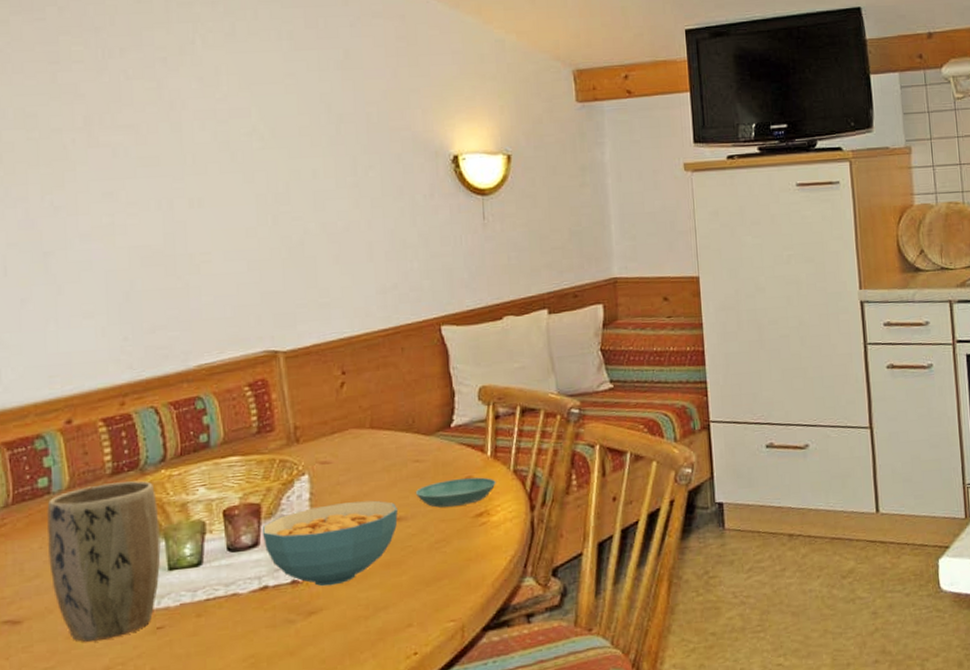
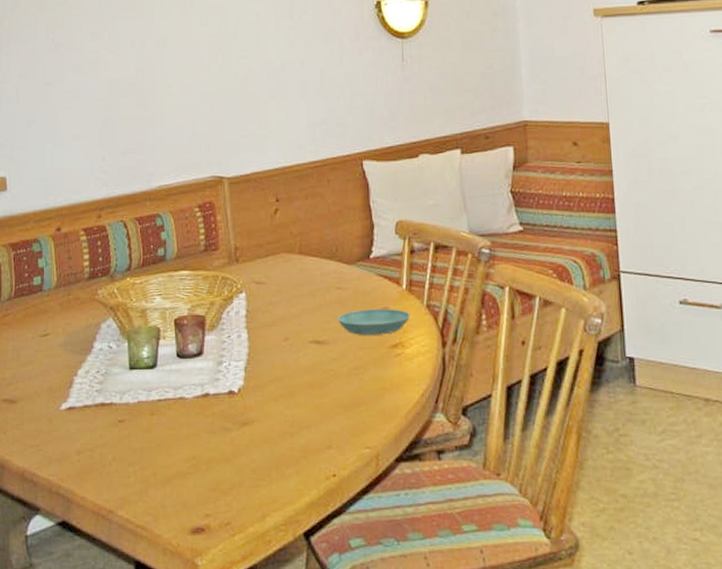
plant pot: present [47,481,161,642] -> none [39,286,124,427]
cereal bowl: present [261,500,398,587] -> none [205,322,321,400]

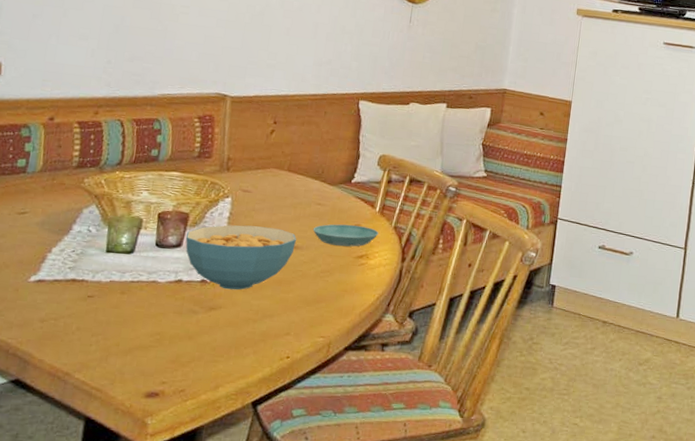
cereal bowl: none [205,322,321,400] -> present [185,225,296,290]

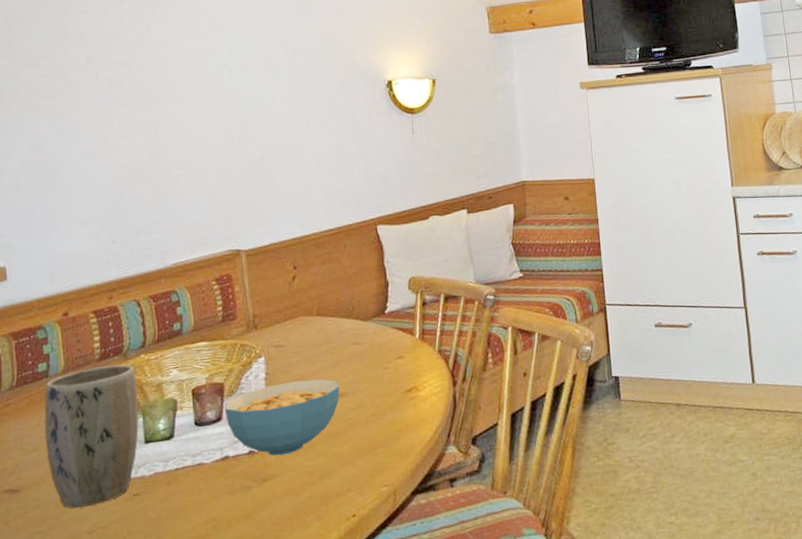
plant pot: none [12,173,108,298] -> present [45,364,139,508]
saucer: present [312,224,379,247] -> none [354,357,423,385]

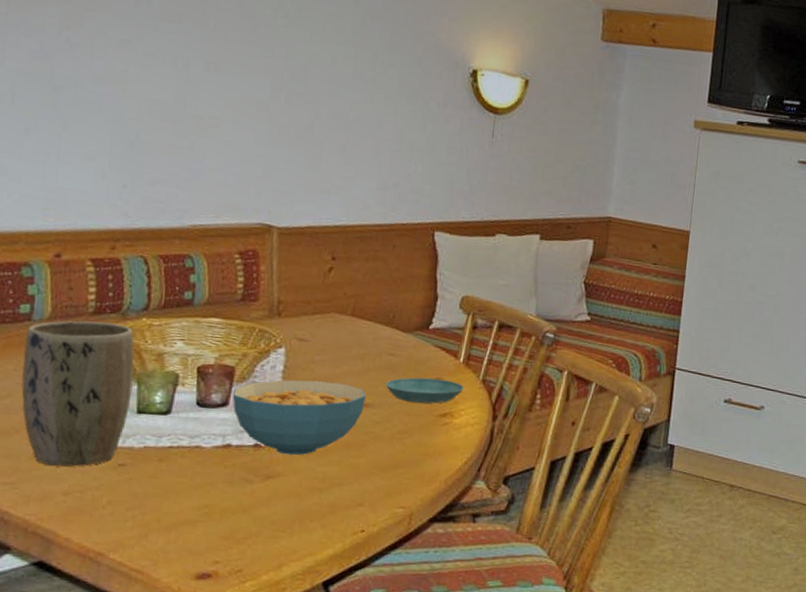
saucer: none [354,357,423,385] -> present [385,377,464,404]

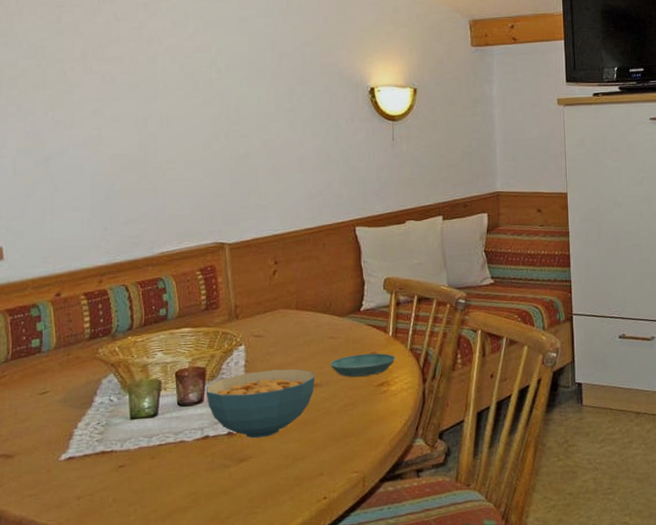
plant pot: present [21,321,135,467] -> none [37,345,125,476]

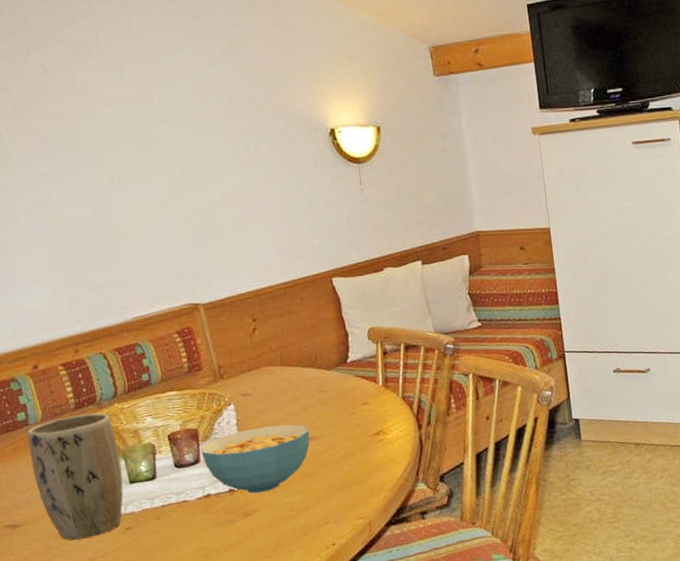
plant pot: none [37,345,125,476] -> present [27,413,124,541]
saucer: present [329,353,395,378] -> none [322,403,388,429]

